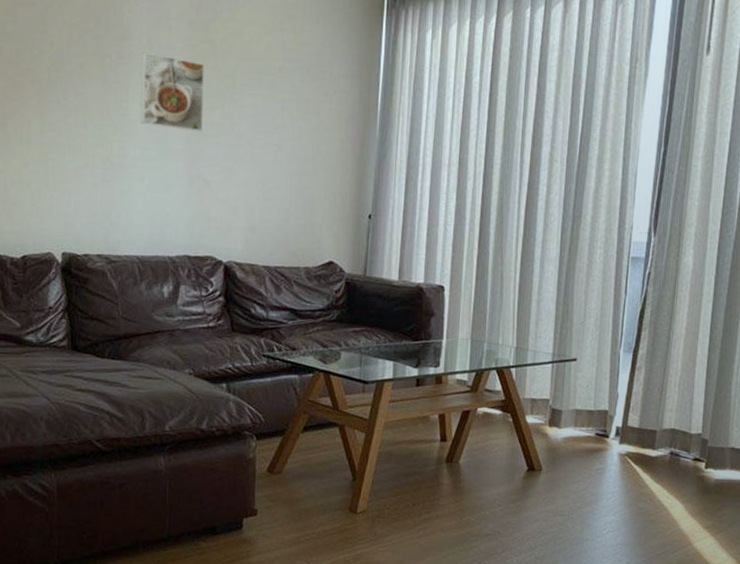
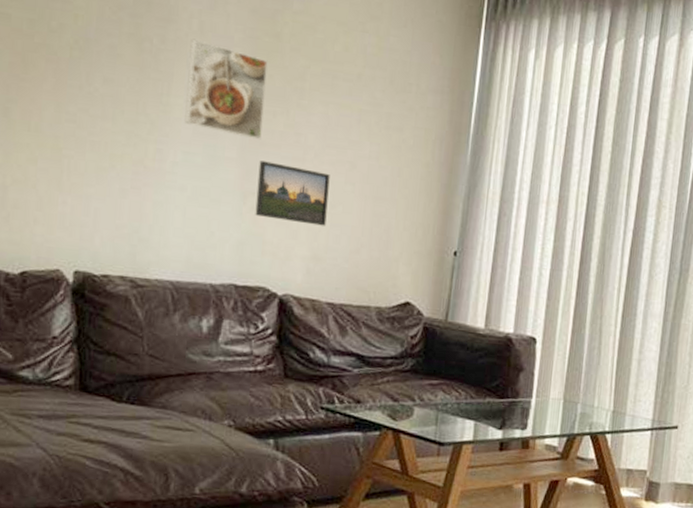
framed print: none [201,150,261,201] -> present [255,160,330,226]

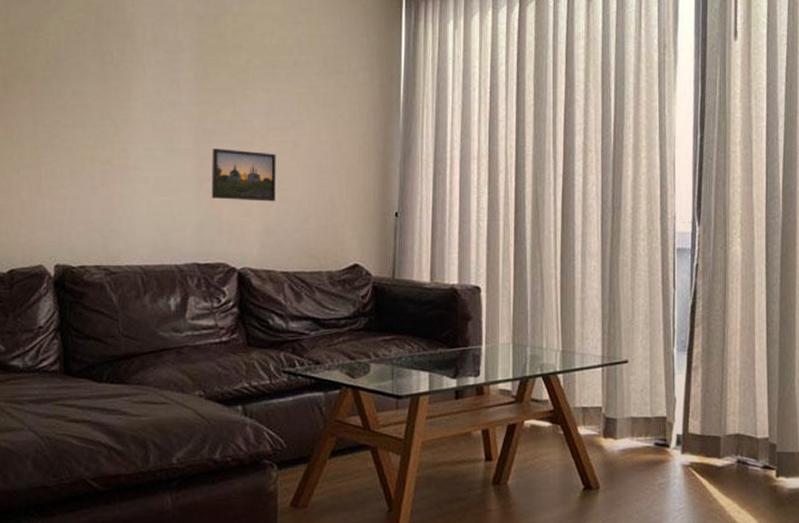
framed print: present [184,38,268,140] -> none [143,48,215,130]

